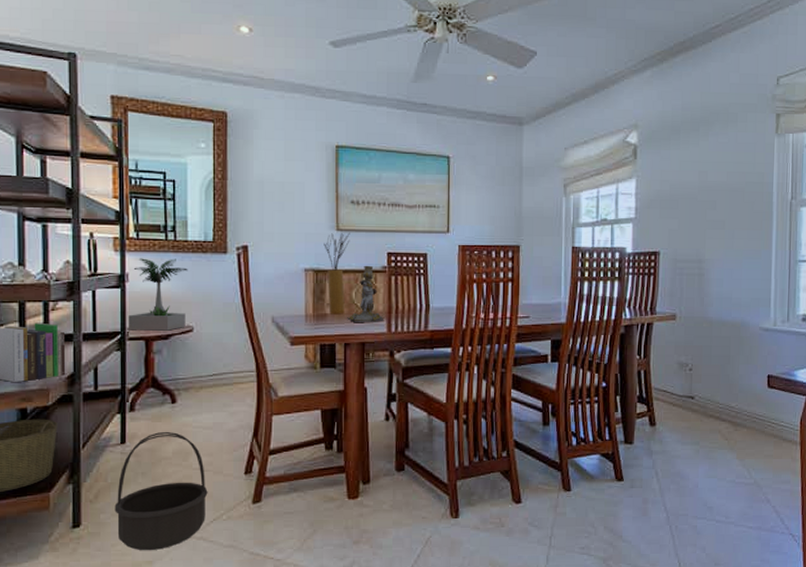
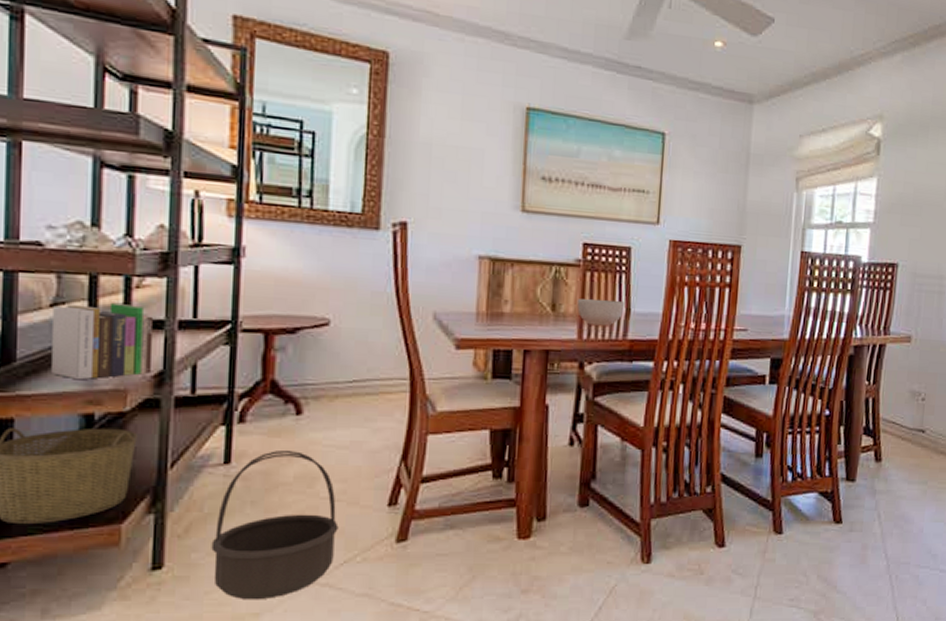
potted plant: present [128,258,188,331] -> none [242,228,327,323]
vase: present [324,232,350,315] -> none [504,214,539,315]
candlestick: present [347,265,383,322] -> none [529,256,574,327]
bowl: none [385,298,424,321] -> present [576,298,625,327]

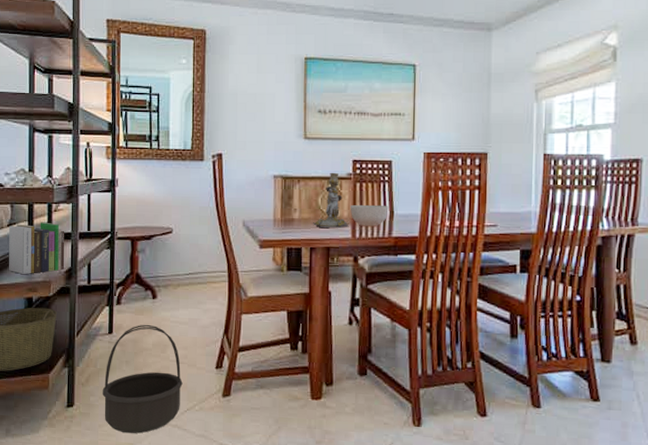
candlestick: none [529,256,574,327] -> present [313,172,348,228]

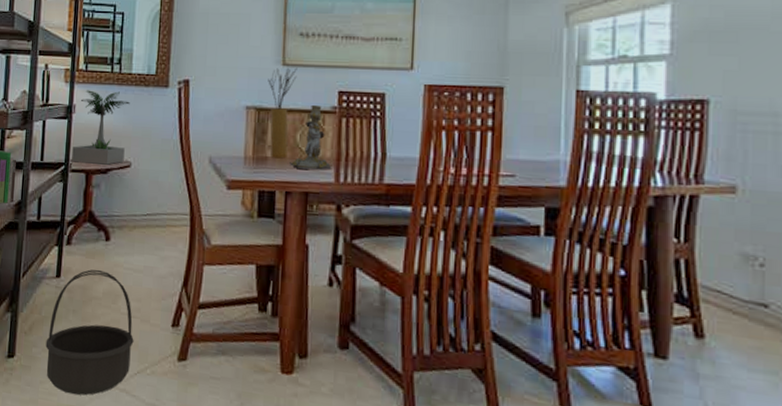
potted plant: none [117,165,169,232] -> present [72,90,130,165]
vase: none [292,140,317,220] -> present [268,67,297,159]
bowl: present [350,204,389,227] -> none [333,143,380,171]

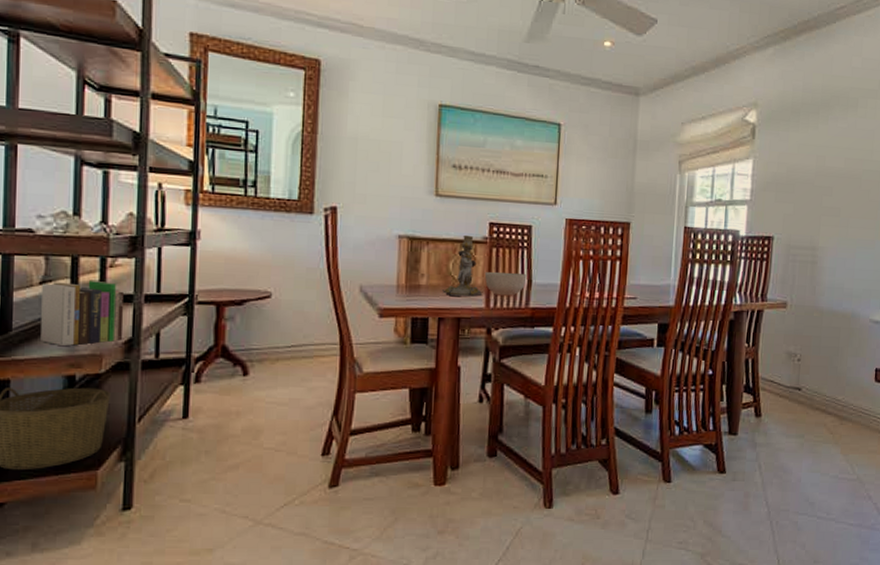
basket: present [45,269,134,396] -> none [172,406,280,538]
potted plant: present [72,90,130,165] -> none [198,214,269,296]
vase: present [268,67,297,159] -> none [421,198,450,287]
bowl: none [333,143,380,171] -> present [484,271,527,297]

